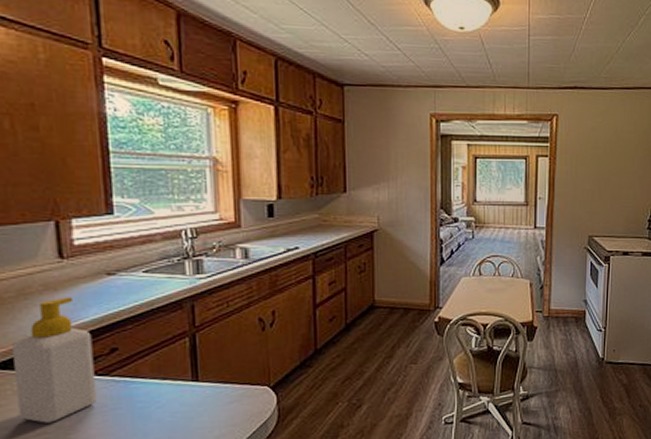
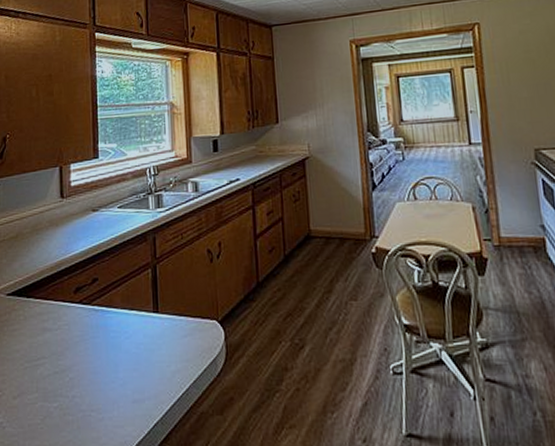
soap bottle: present [12,297,97,423] -> none [26,231,81,348]

